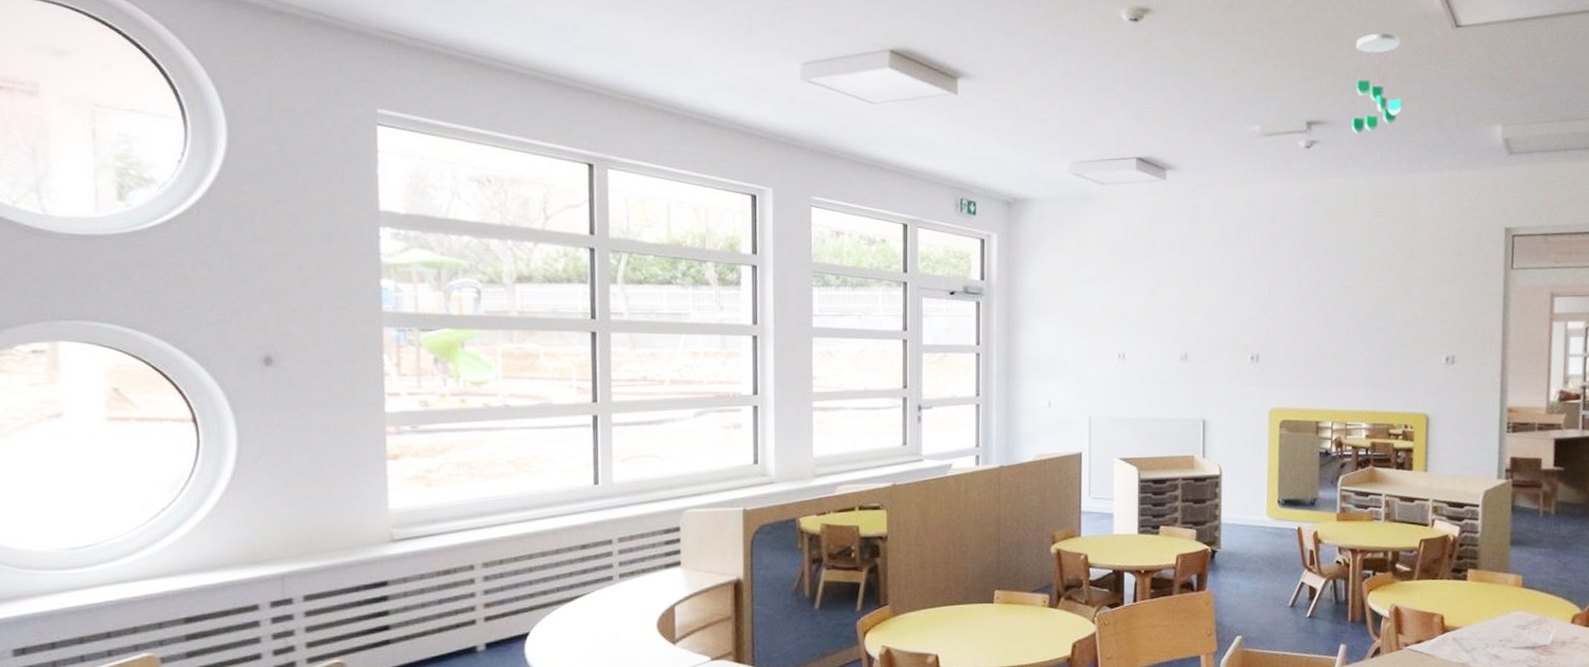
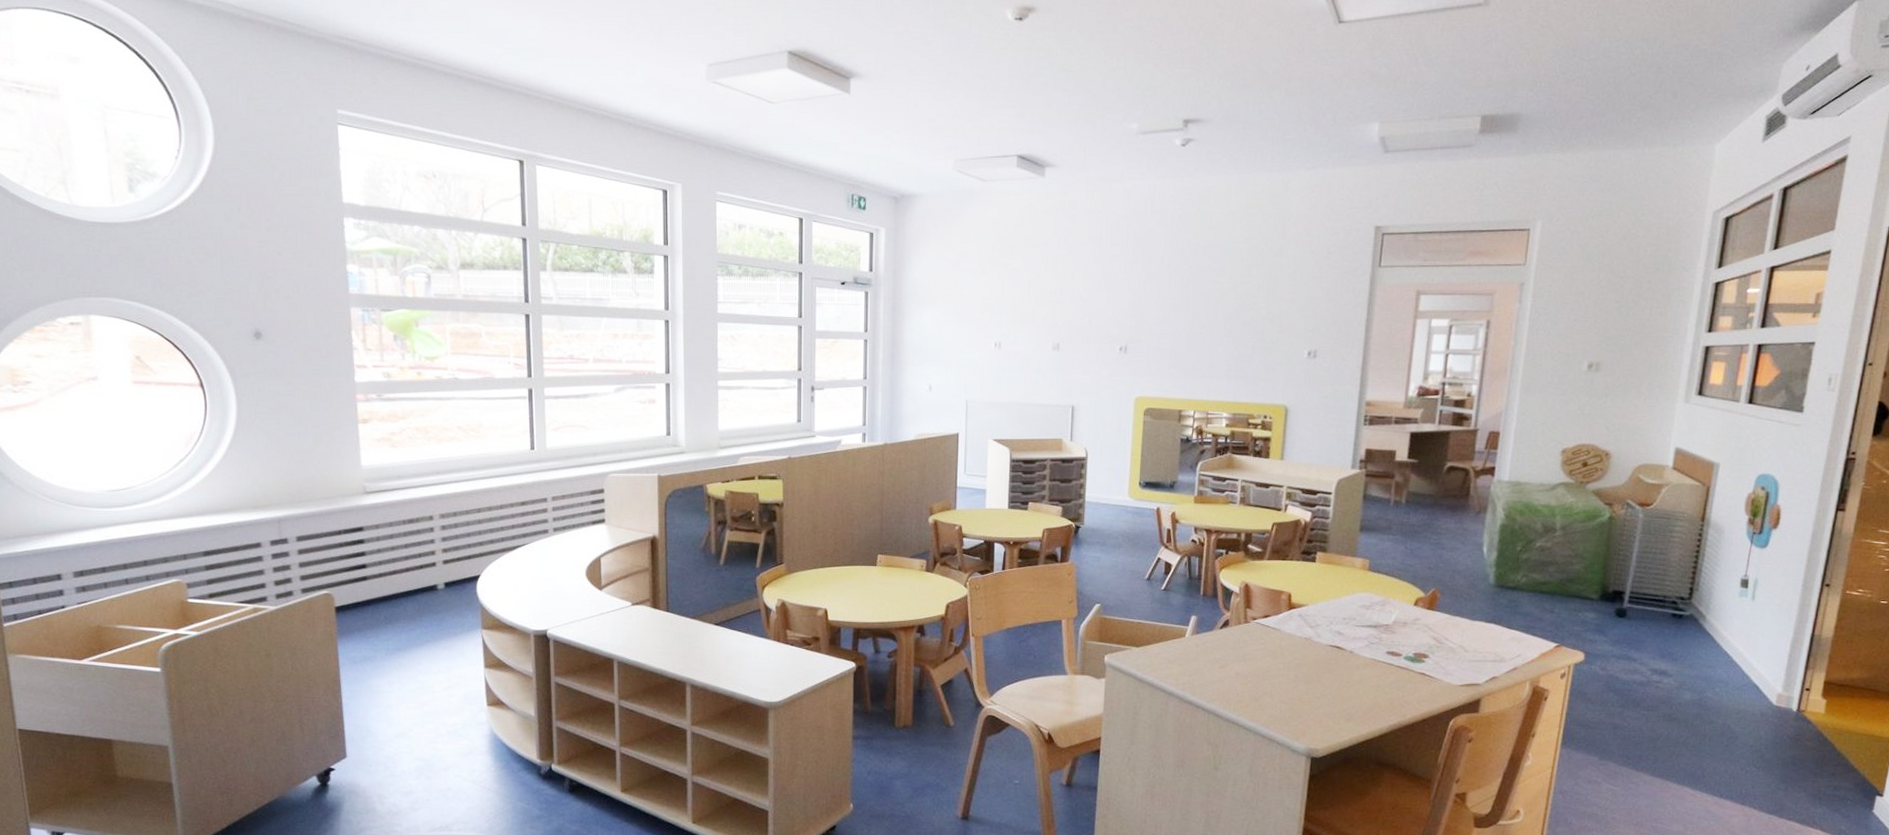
ceiling mobile: present [1351,32,1402,134] -> none [1228,29,1281,132]

